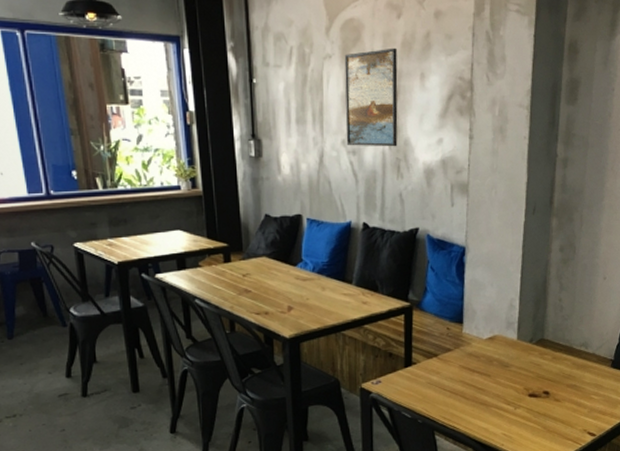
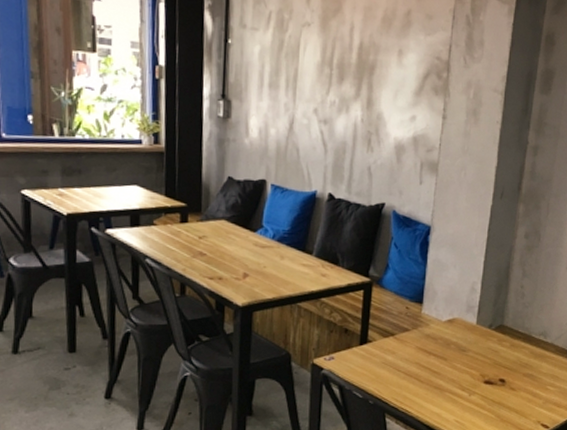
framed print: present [344,48,398,147] -> none [318,22,377,120]

